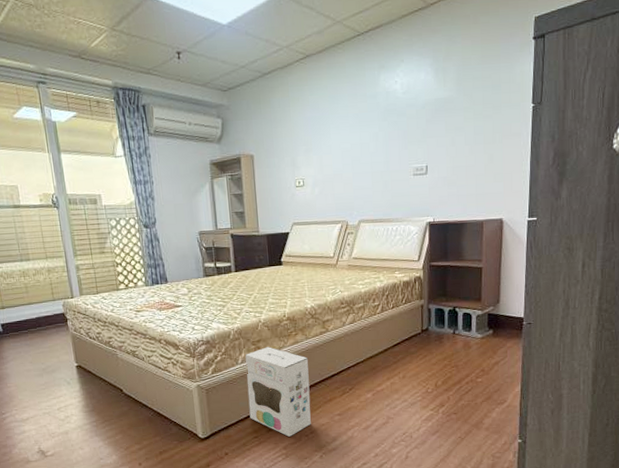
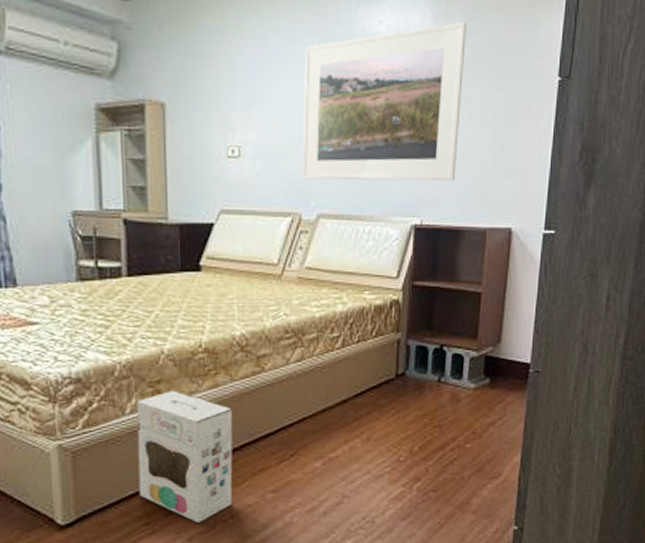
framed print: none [344,73,459,197] -> present [301,21,466,182]

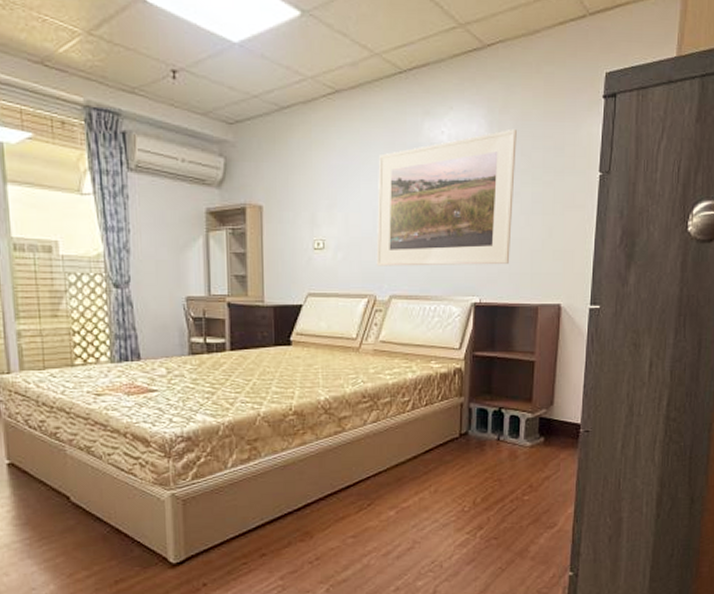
cardboard box: present [137,391,233,523] -> none [237,448,318,564]

